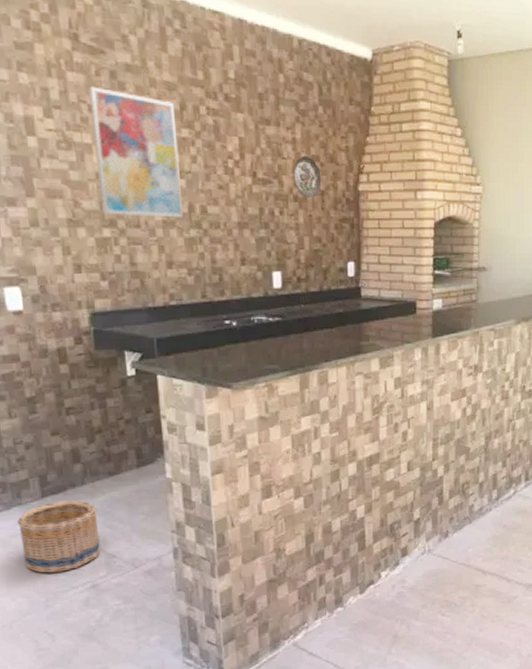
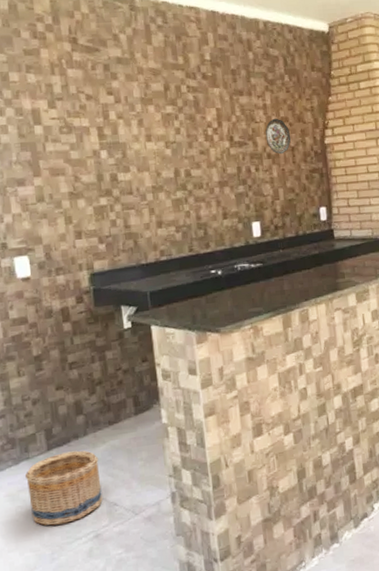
wall art: present [89,86,183,218] -> none [86,79,170,186]

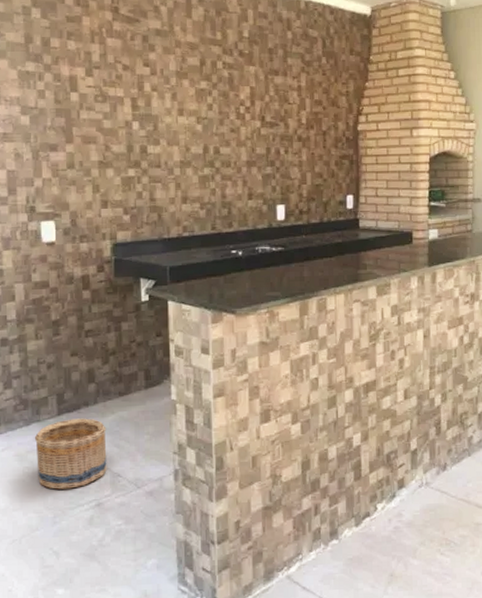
decorative plate: present [265,118,291,155] -> none [297,100,324,138]

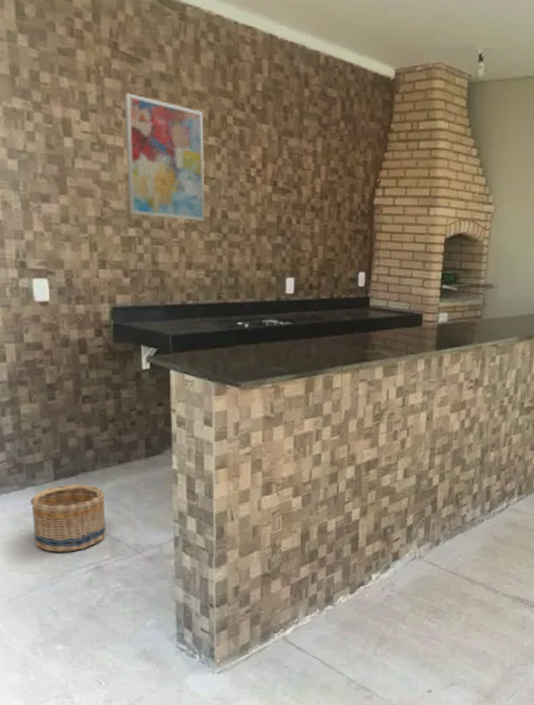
wall art: none [124,49,199,159] -> present [124,92,205,222]

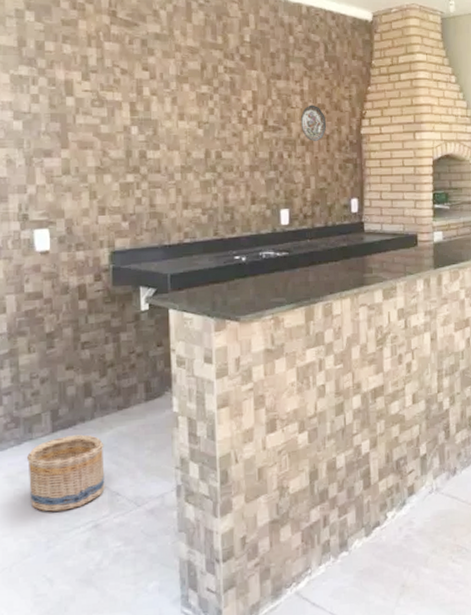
wall art: present [124,92,205,222] -> none [122,53,200,164]
decorative plate: none [311,168,339,209] -> present [300,105,327,142]

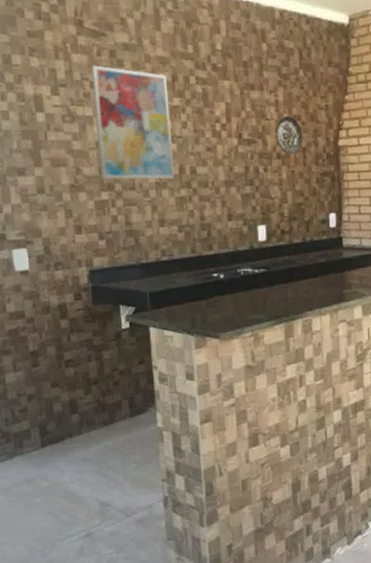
basket: present [26,434,105,512] -> none [18,449,95,522]
wall art: none [122,53,200,164] -> present [91,65,174,180]

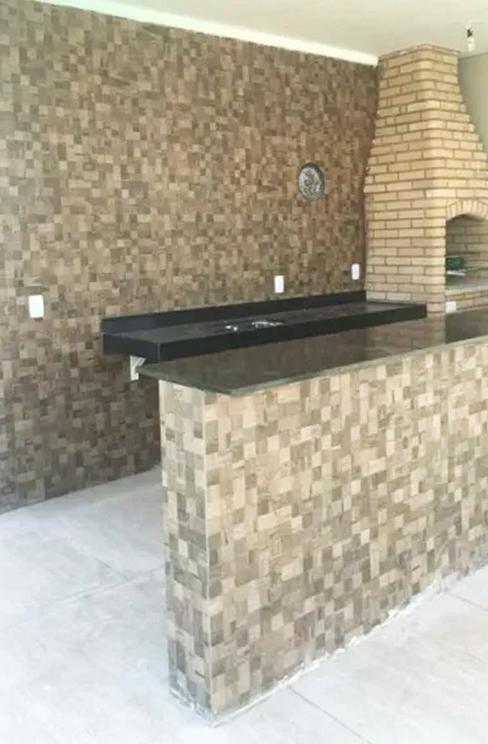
wall art: present [91,65,174,180] -> none [113,113,191,228]

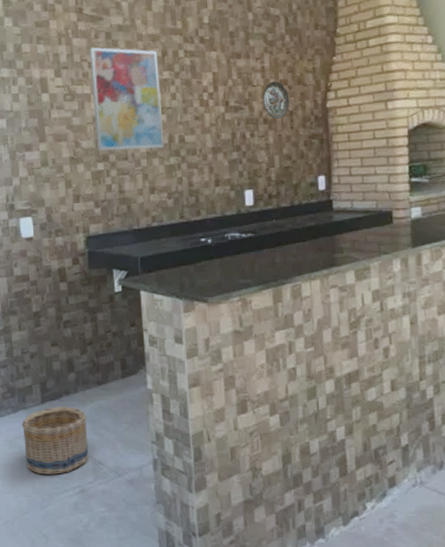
basket: none [21,504,95,578] -> present [21,406,89,475]
wall art: none [113,113,191,228] -> present [89,47,164,151]

